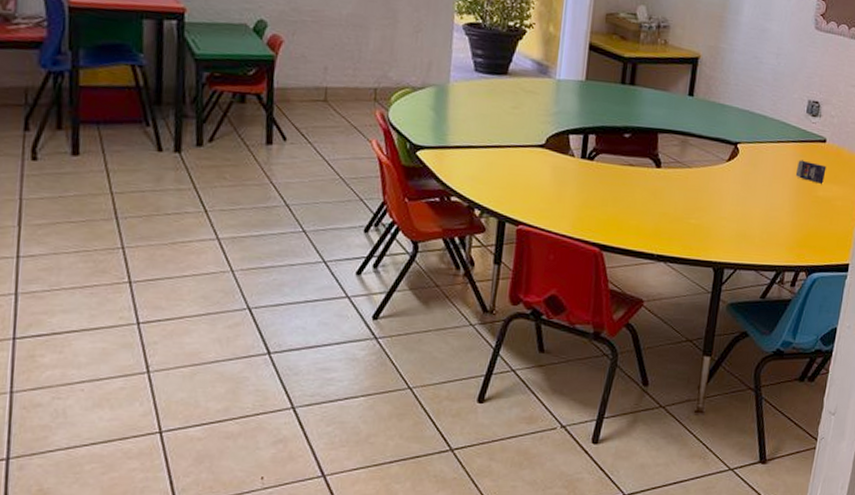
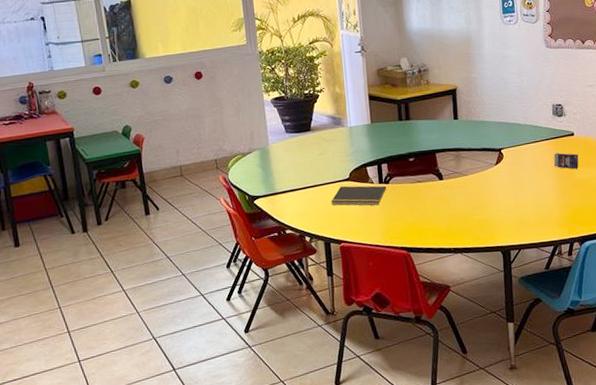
notepad: none [515,153,590,186] -> present [330,185,387,206]

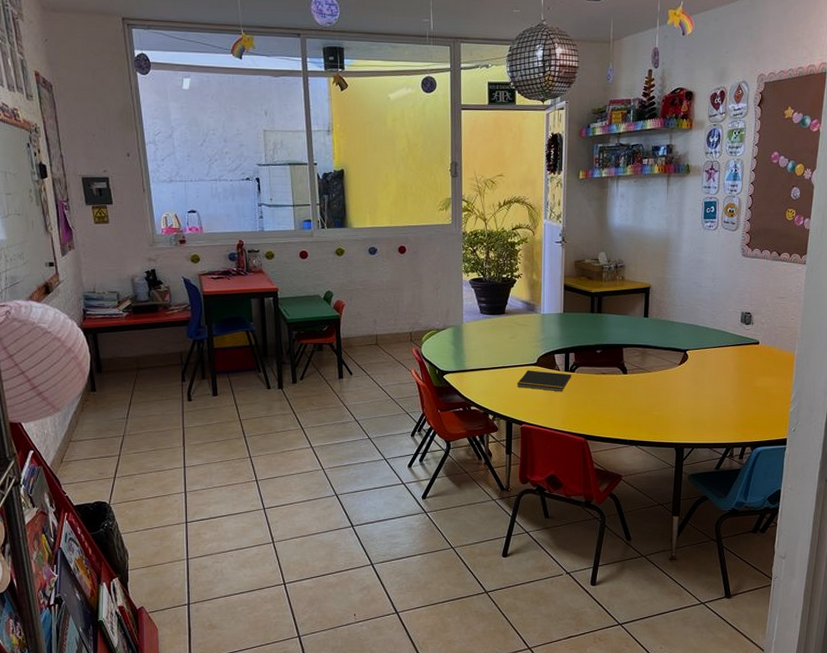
crayon box: present [553,153,579,169] -> none [736,359,761,377]

